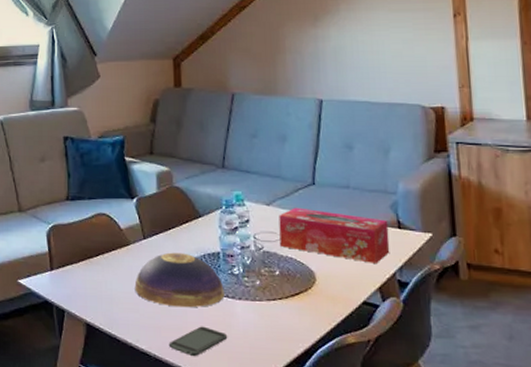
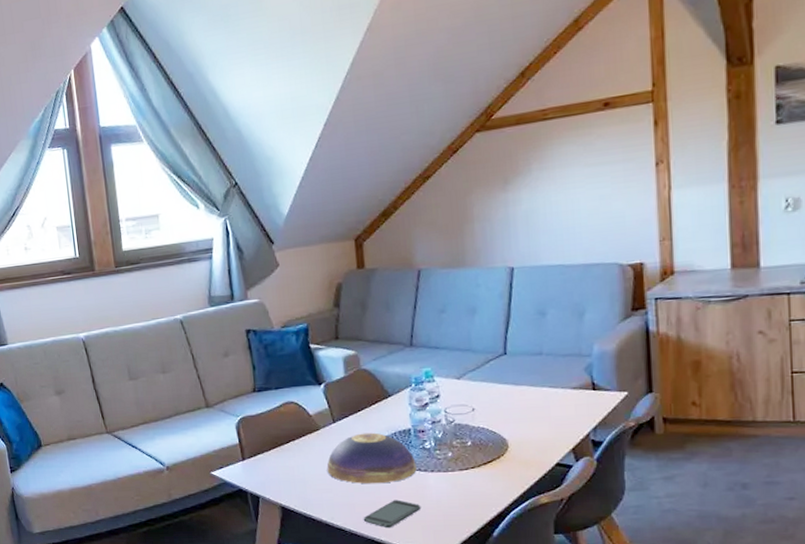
tissue box: present [279,207,390,263] -> none [469,378,584,426]

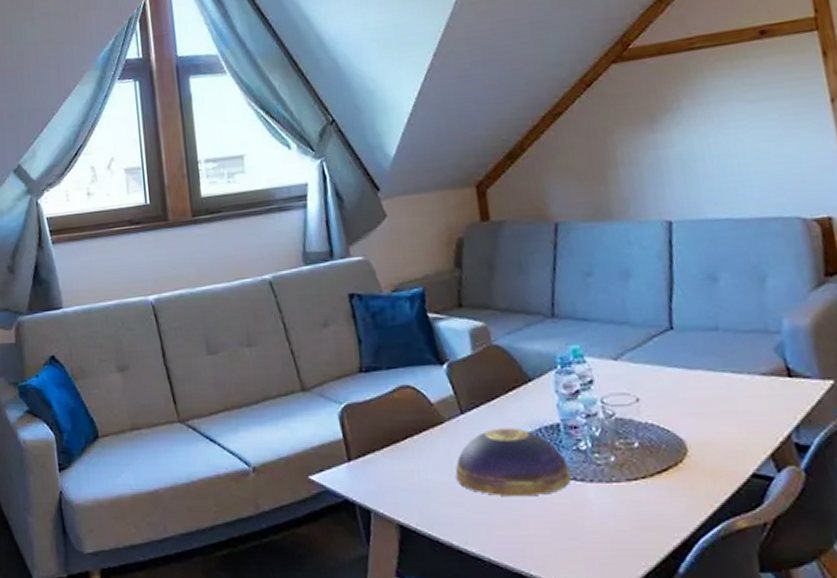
smartphone: present [363,499,421,529] -> none [505,519,581,559]

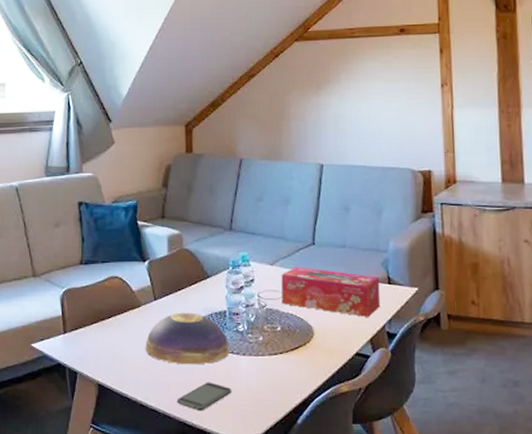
smartphone: none [505,519,581,559] -> present [176,382,232,412]
tissue box: none [630,359,781,424] -> present [281,266,381,317]

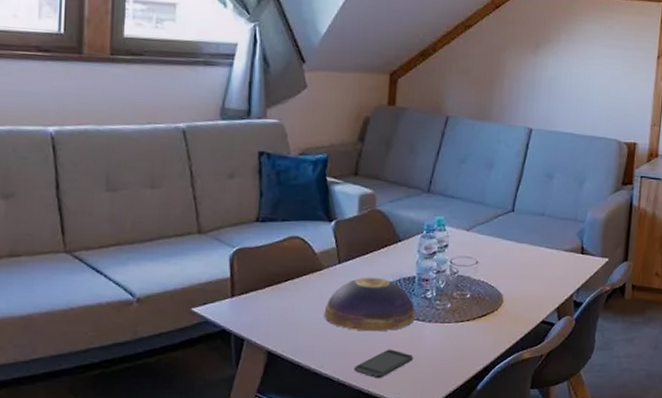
tissue box: present [281,266,381,317] -> none [474,233,574,286]

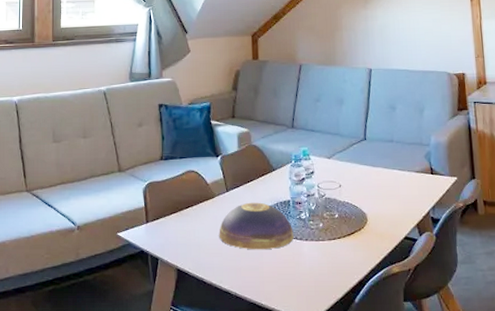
smartphone: present [354,349,414,379] -> none [247,265,297,293]

